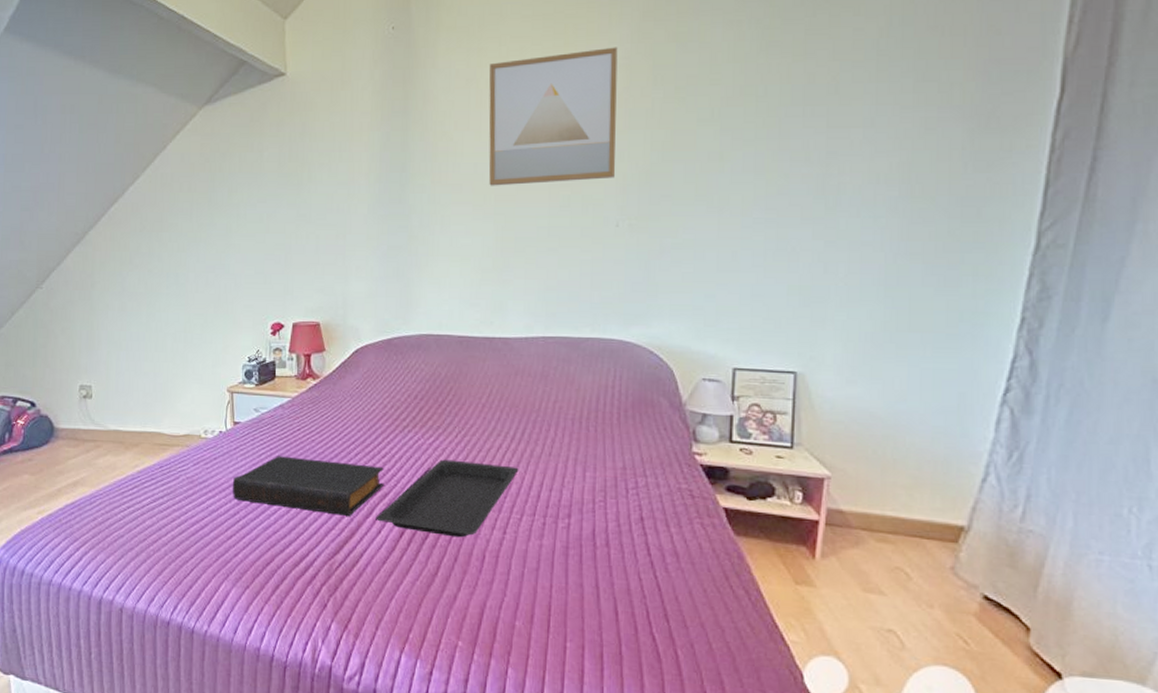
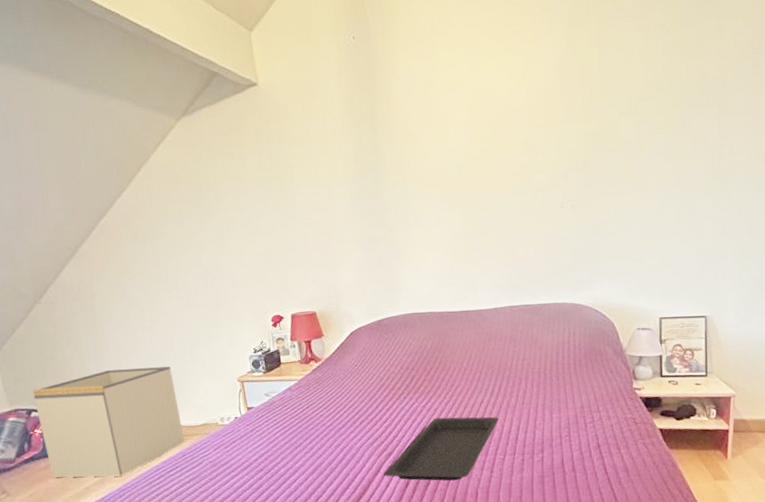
storage bin: none [21,365,164,481] -> present [32,366,184,478]
book: present [232,456,385,516] -> none [252,430,388,476]
wall art: present [488,47,618,186] -> none [443,51,557,179]

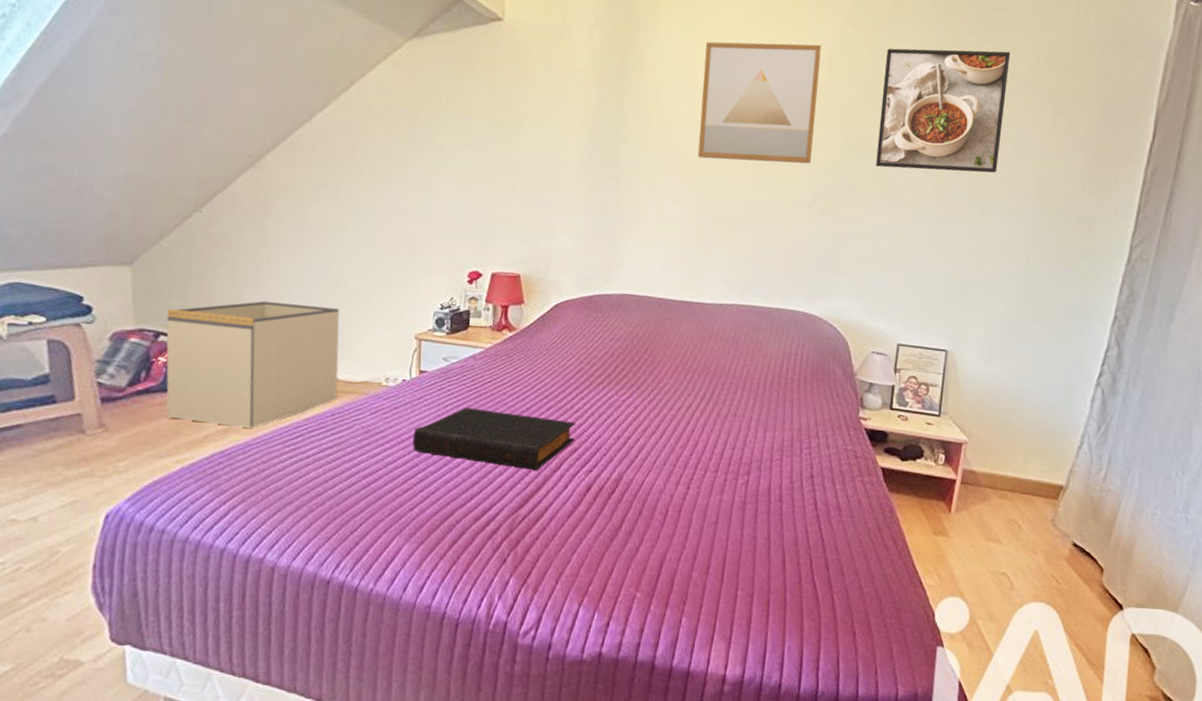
book: none [252,430,388,476] -> present [412,407,575,470]
serving tray: present [383,416,499,481] -> none [563,416,706,493]
wall art: none [443,51,557,179] -> present [698,41,822,164]
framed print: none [613,22,734,158] -> present [875,48,1011,173]

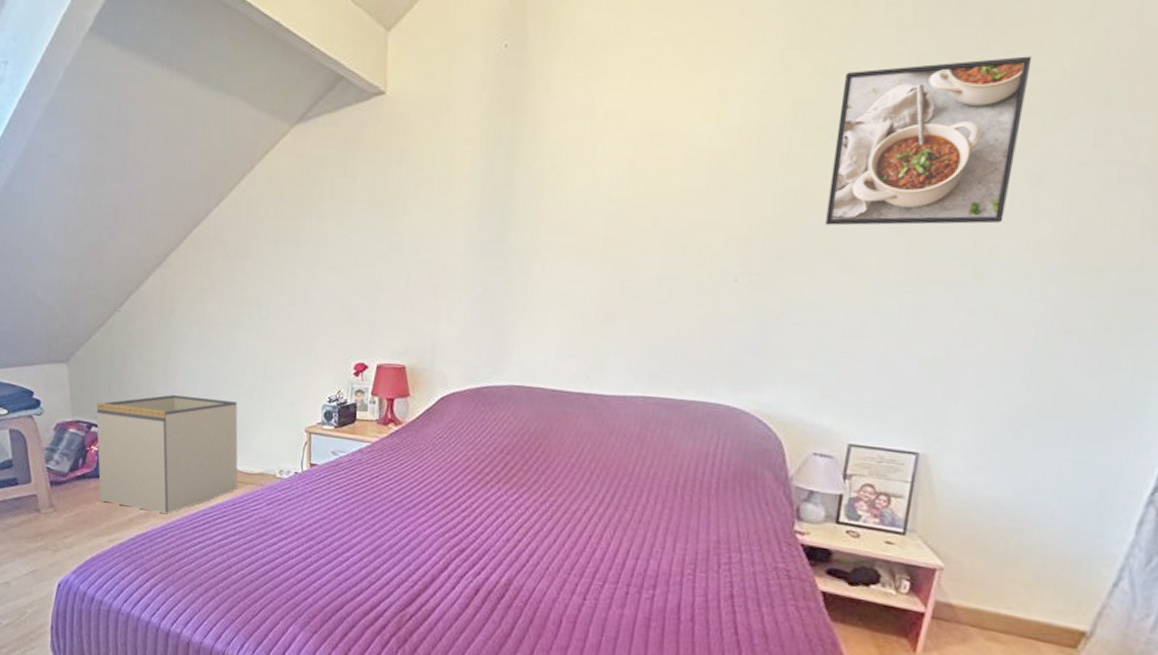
book: present [412,407,575,470] -> none [305,502,463,569]
wall art: present [698,41,822,164] -> none [598,78,756,229]

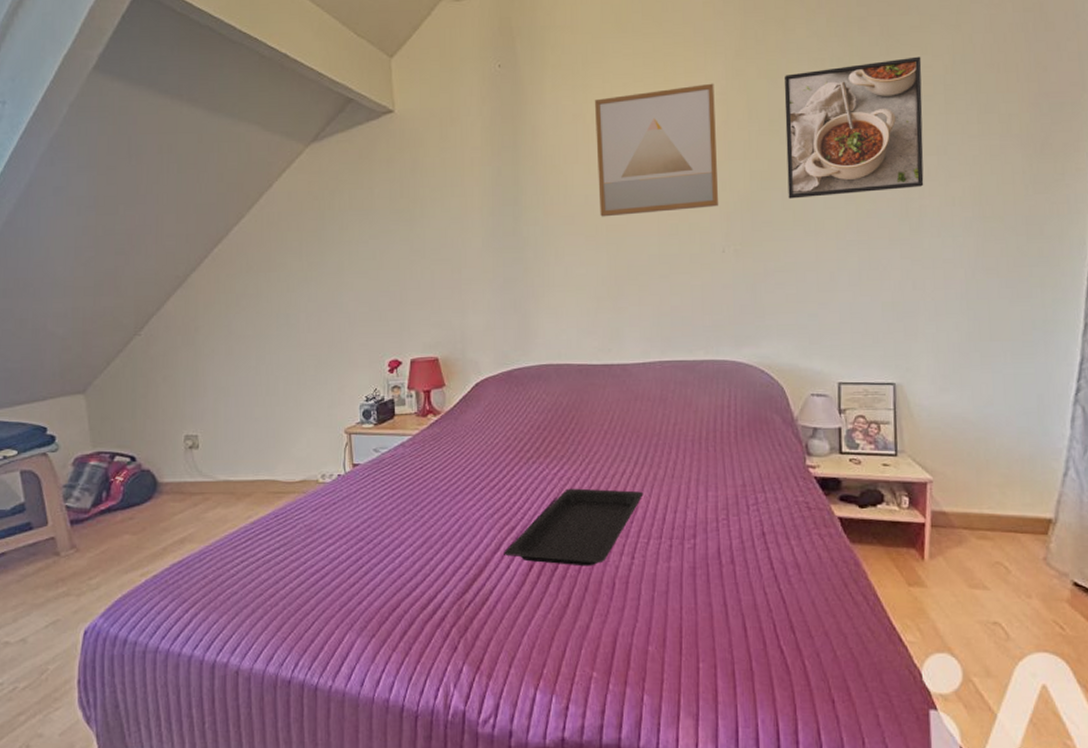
storage bin: present [96,395,238,514] -> none [119,412,279,536]
serving tray: none [451,518,605,600] -> present [504,488,644,566]
wall art: none [598,78,756,229] -> present [594,83,719,217]

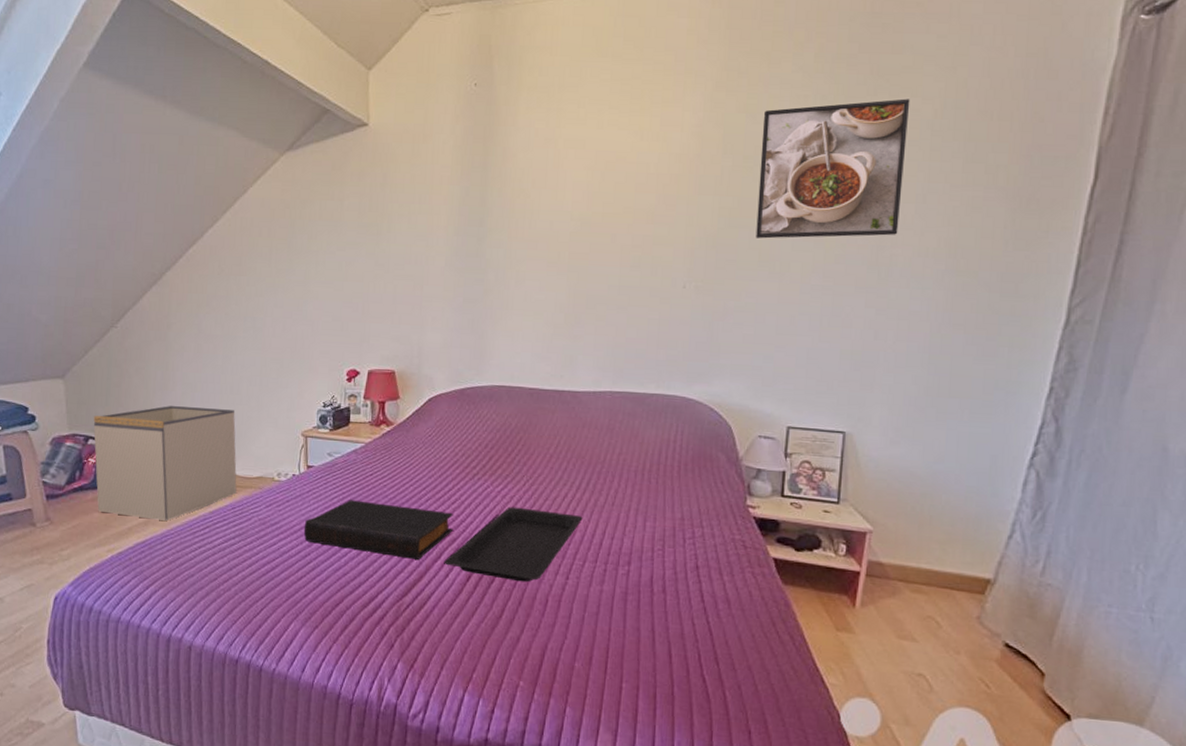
storage bin: none [119,412,279,536] -> present [93,406,237,521]
book: none [353,496,511,553] -> present [303,500,453,560]
wall art: present [594,83,719,217] -> none [564,114,691,244]

